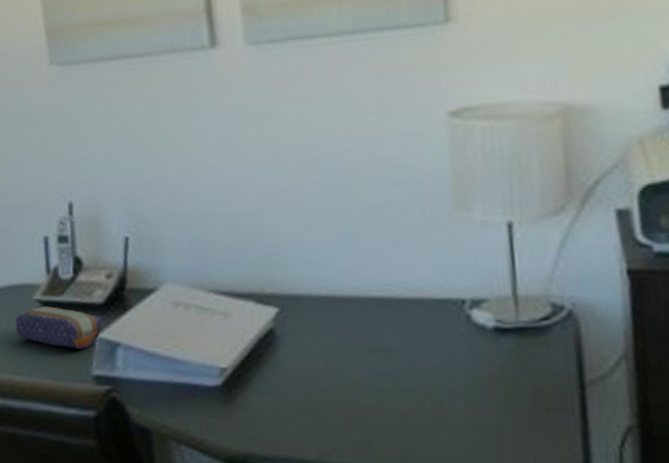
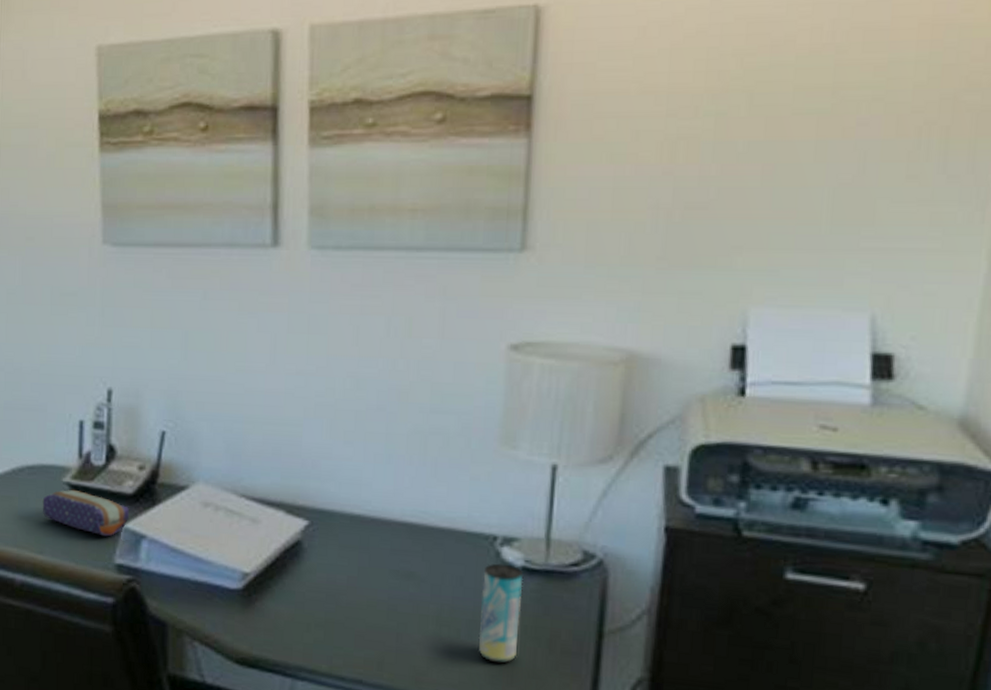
beverage can: none [457,326,503,429] -> present [478,563,524,664]

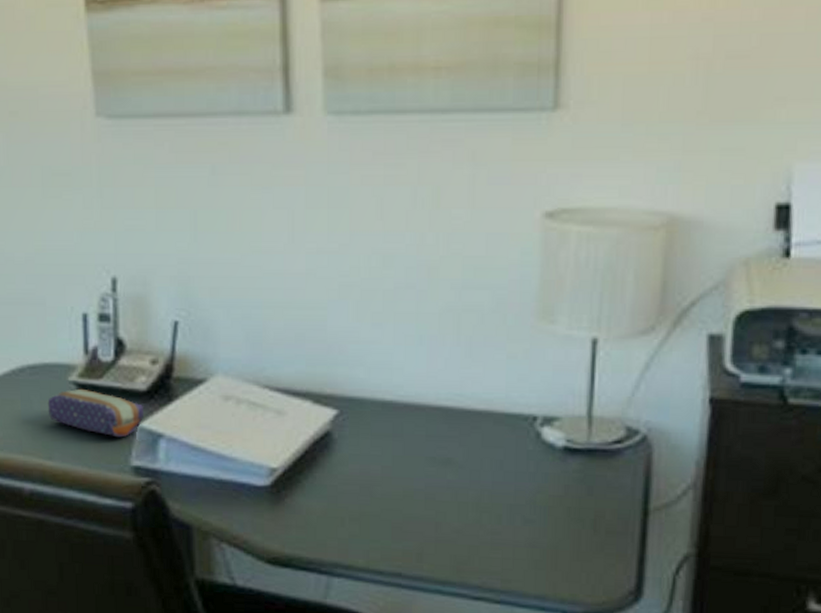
beverage can: present [478,563,524,664] -> none [520,444,566,548]

